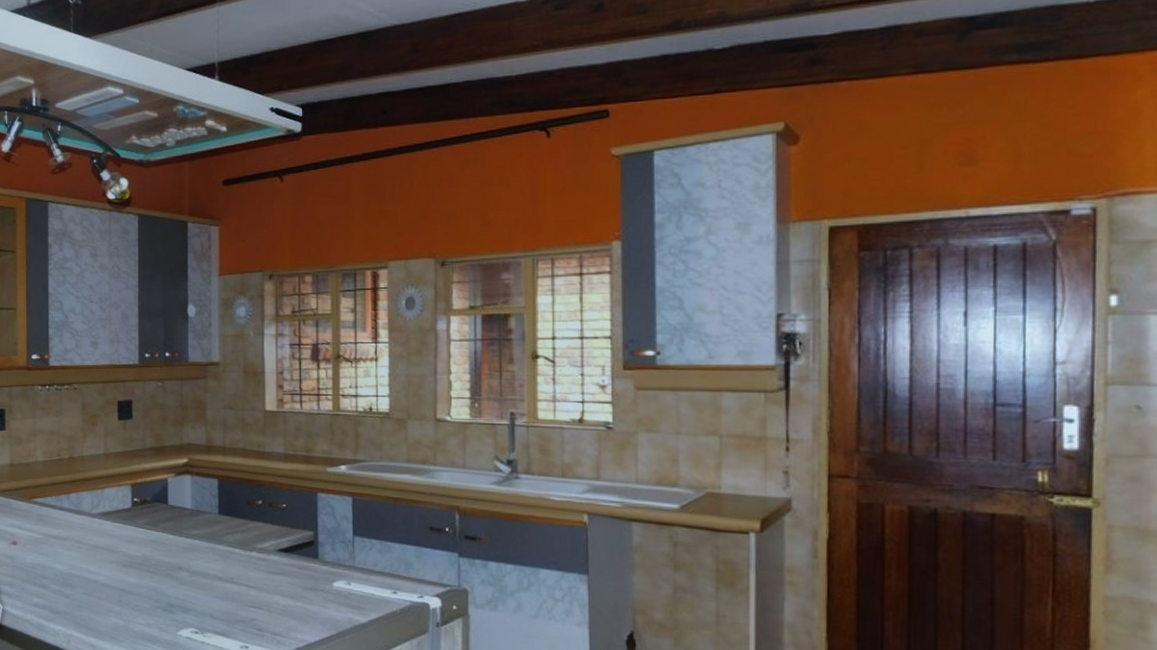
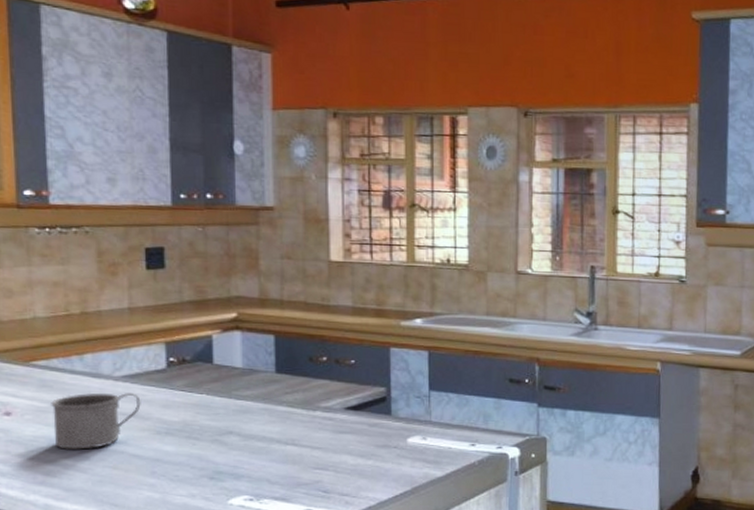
mug: none [45,527,111,577] -> present [51,392,141,450]

